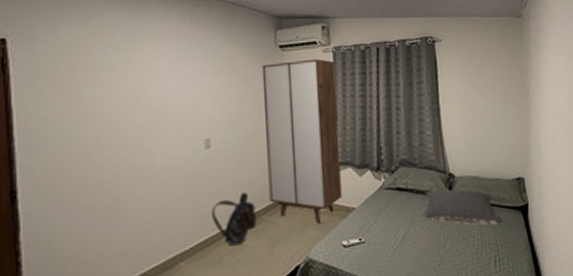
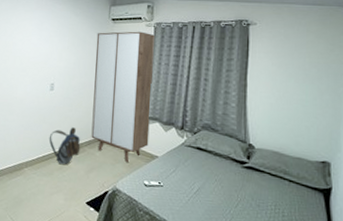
pillow: present [422,189,503,225] -> none [218,155,301,201]

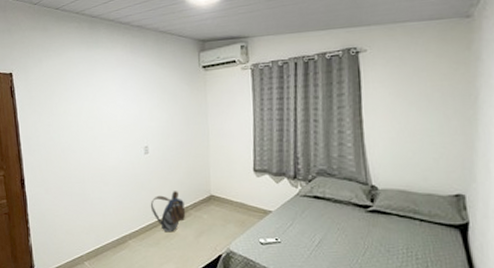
wardrobe: present [91,31,156,162] -> none [188,76,260,221]

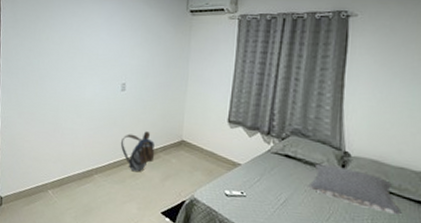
pillow: none [340,200,435,241] -> present [308,164,402,215]

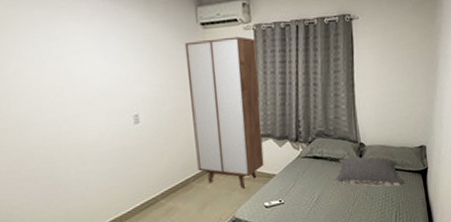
backpack: present [120,131,155,172] -> none [144,163,188,209]
wardrobe: none [167,24,240,170] -> present [184,36,264,188]

